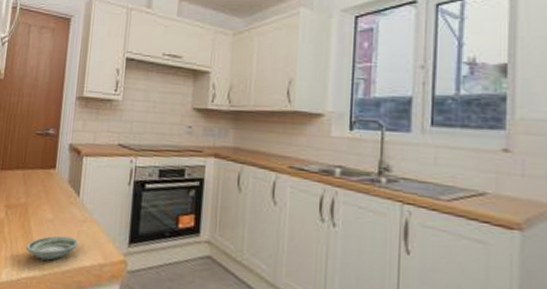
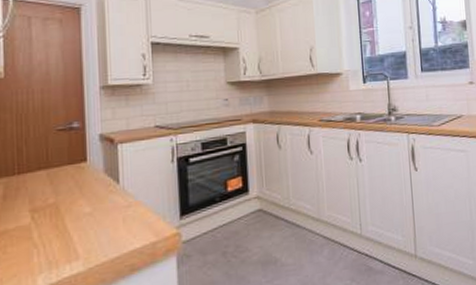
saucer: present [26,235,79,261] -> none [64,224,126,255]

